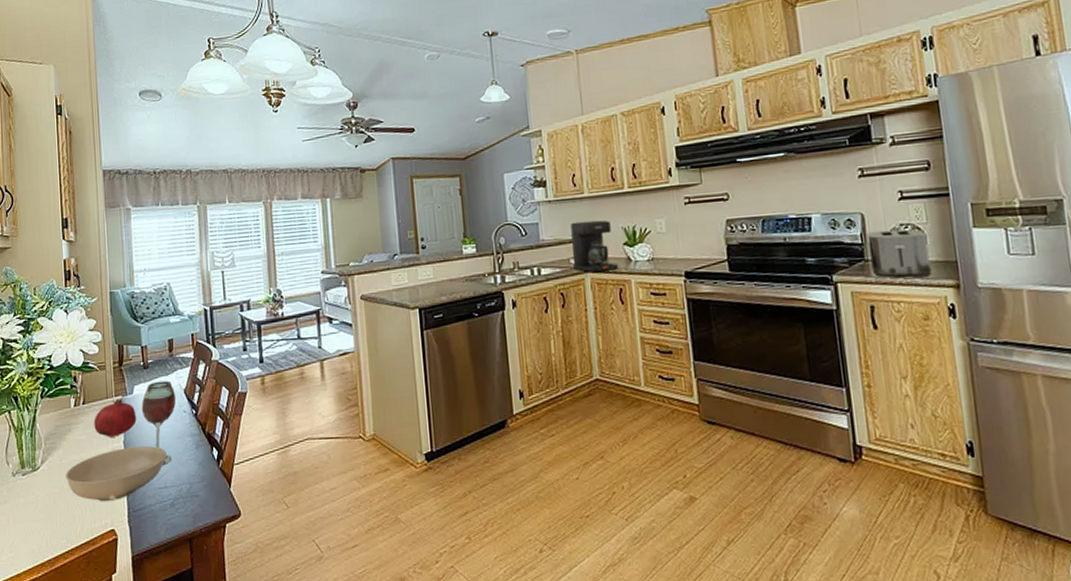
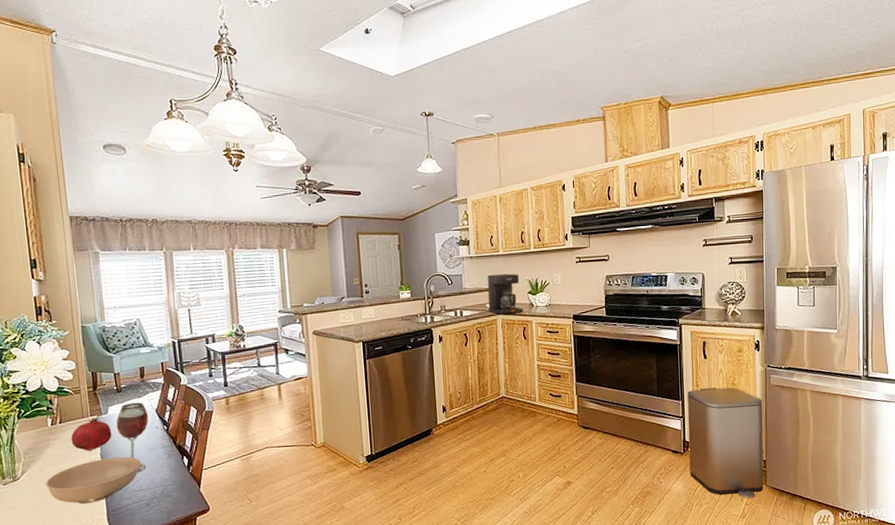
pedal bin: none [853,369,984,533] -> present [687,387,764,499]
toaster: present [867,229,932,278] -> none [705,286,746,321]

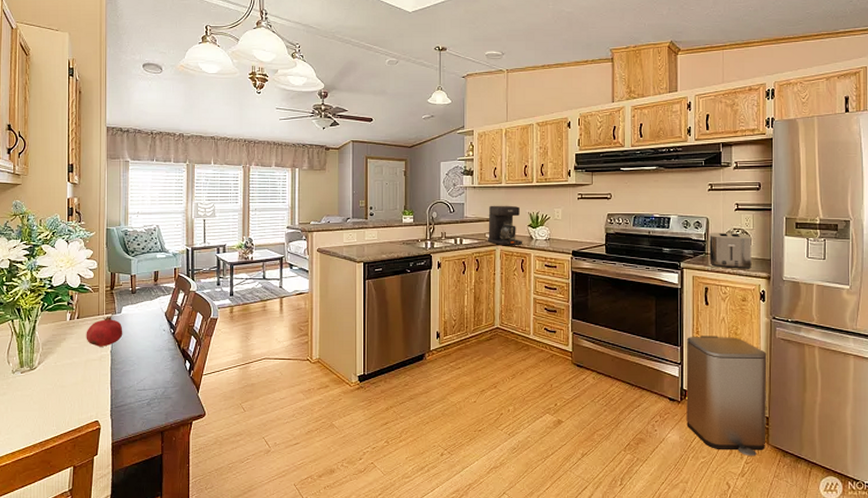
bowl: present [45,457,141,504] -> none [59,355,147,399]
wineglass: present [116,402,149,472] -> none [127,304,158,371]
toaster: none [705,286,746,321] -> present [709,232,752,269]

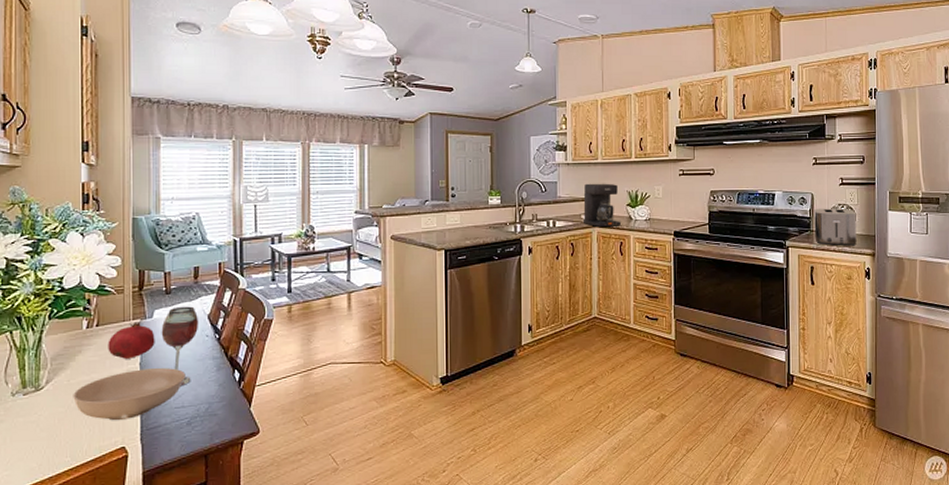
bowl: none [59,355,147,399] -> present [73,367,186,421]
wineglass: none [127,304,158,371] -> present [161,306,199,385]
pedal bin: present [686,336,767,457] -> none [793,317,873,441]

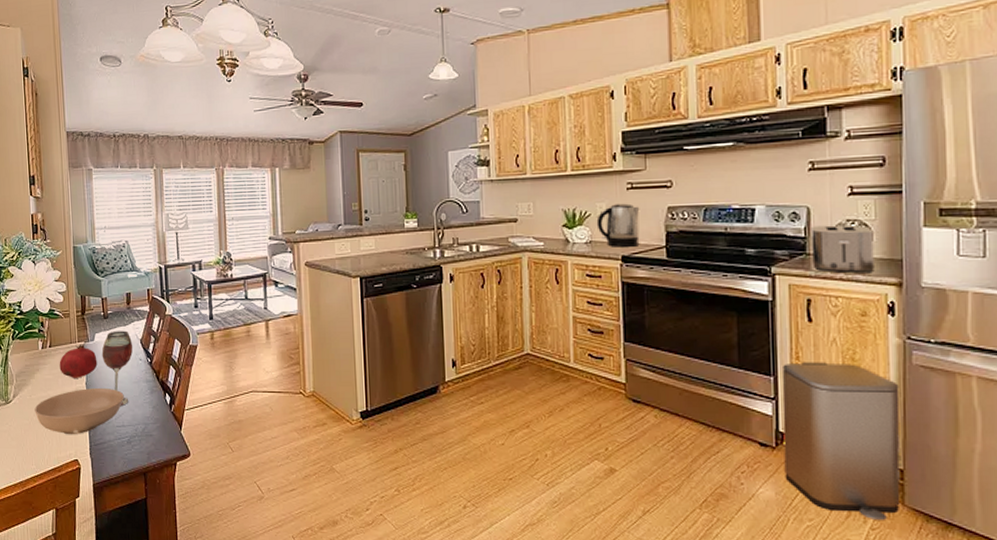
coffee maker: present [583,183,621,228] -> none [511,201,556,253]
kettle: none [654,187,688,224] -> present [596,203,640,247]
pedal bin: none [793,317,873,441] -> present [782,362,901,521]

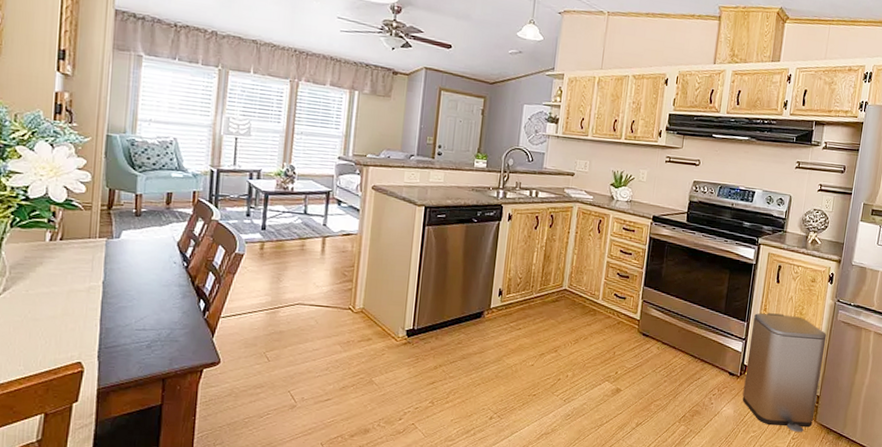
bowl: present [34,387,124,435] -> none [30,288,150,336]
fruit: present [59,344,98,378] -> none [70,240,121,276]
wineglass: present [101,331,133,406] -> none [127,230,168,309]
kettle: present [596,203,640,247] -> none [637,172,672,210]
toaster: present [811,225,874,274] -> none [786,210,829,251]

